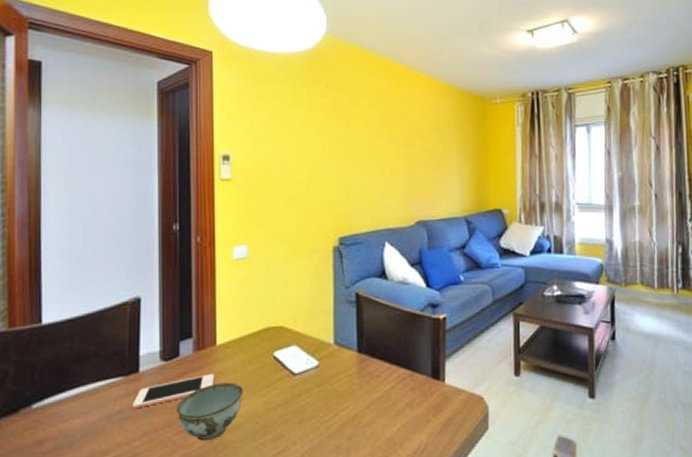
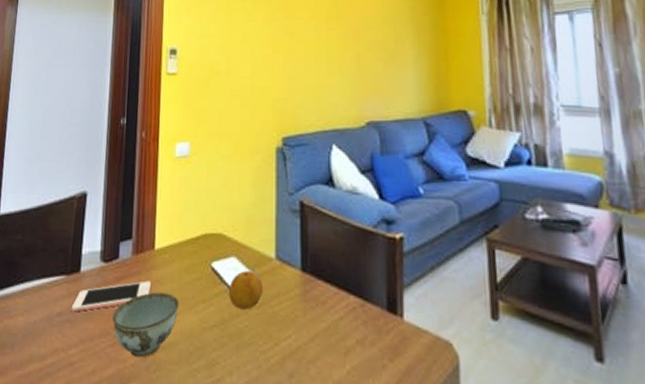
fruit: none [290,356,322,389] -> present [228,271,263,310]

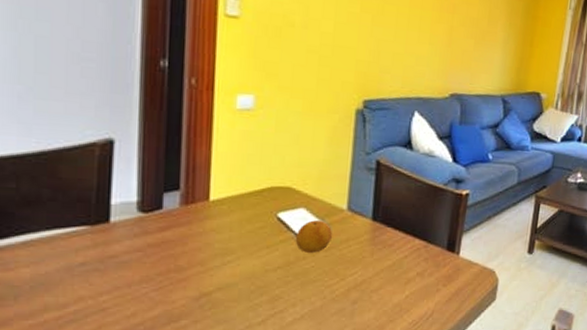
cell phone: present [71,280,152,312] -> none [99,230,206,262]
bowl: present [113,292,179,358] -> none [157,240,239,298]

